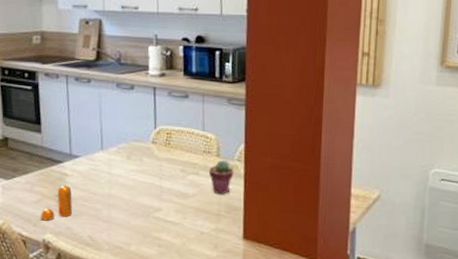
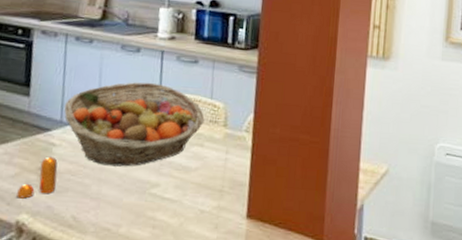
fruit basket: none [71,117,198,194] -> present [64,82,205,167]
potted succulent: present [209,160,234,195] -> none [214,131,241,169]

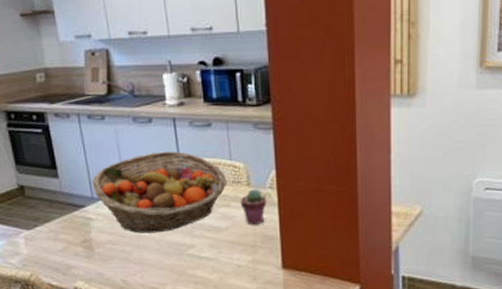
pepper shaker: present [17,156,58,199] -> none [69,230,102,269]
potted succulent: none [214,131,241,169] -> present [241,189,267,225]

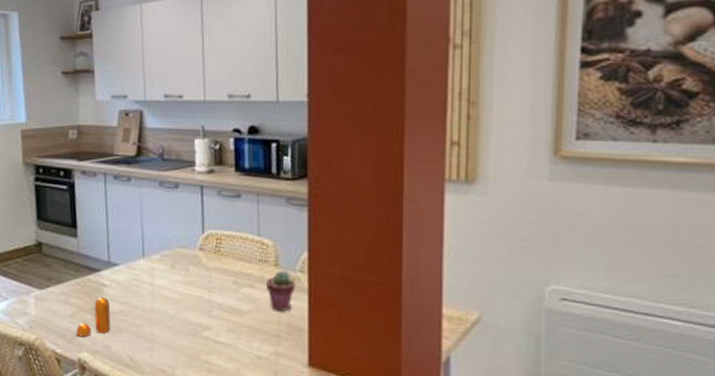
pepper shaker: none [69,230,102,269] -> present [76,296,111,338]
fruit basket: present [91,151,227,233] -> none [110,219,253,309]

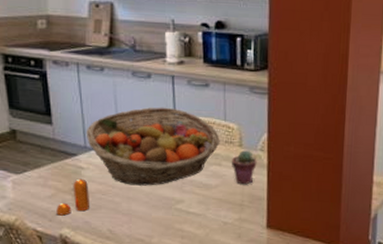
fruit basket: none [110,219,253,309] -> present [85,107,220,186]

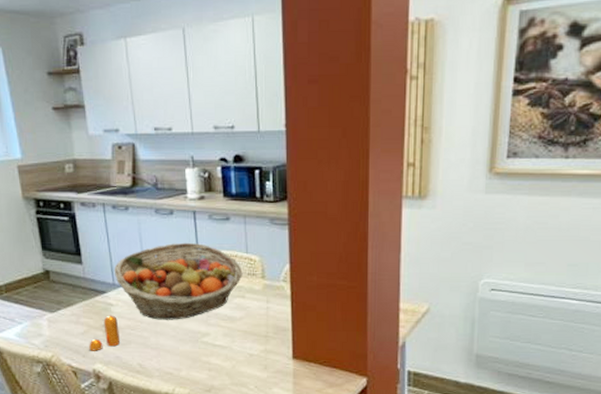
potted succulent: present [232,150,257,185] -> none [255,282,280,316]

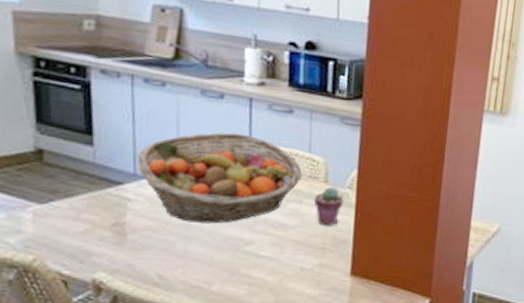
pepper shaker: present [89,315,121,351] -> none [90,212,136,256]
potted succulent: none [255,282,280,316] -> present [314,187,344,226]

